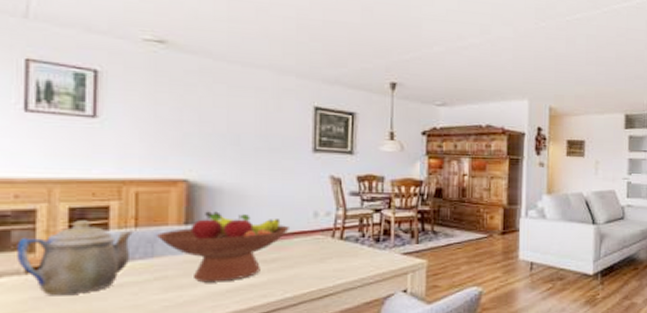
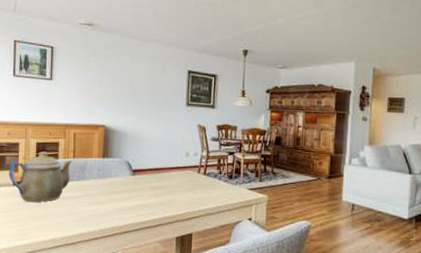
fruit bowl: present [155,211,289,283] -> none [85,149,169,201]

